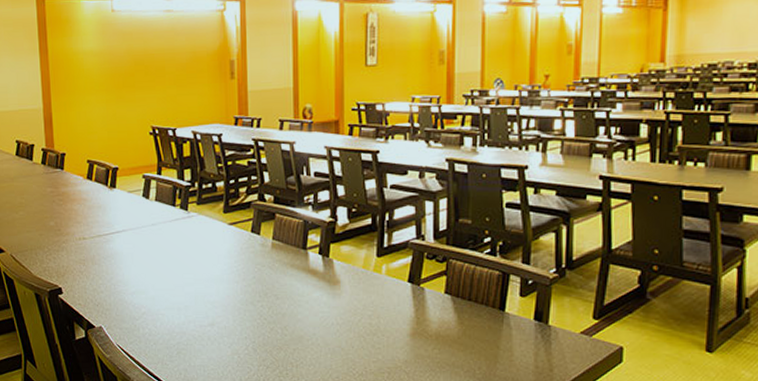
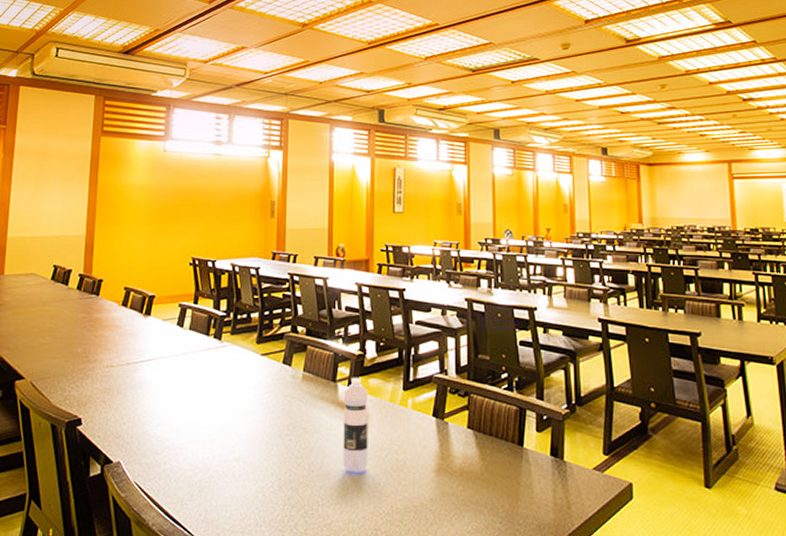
water bottle: none [315,244,341,336] -> present [343,377,368,472]

